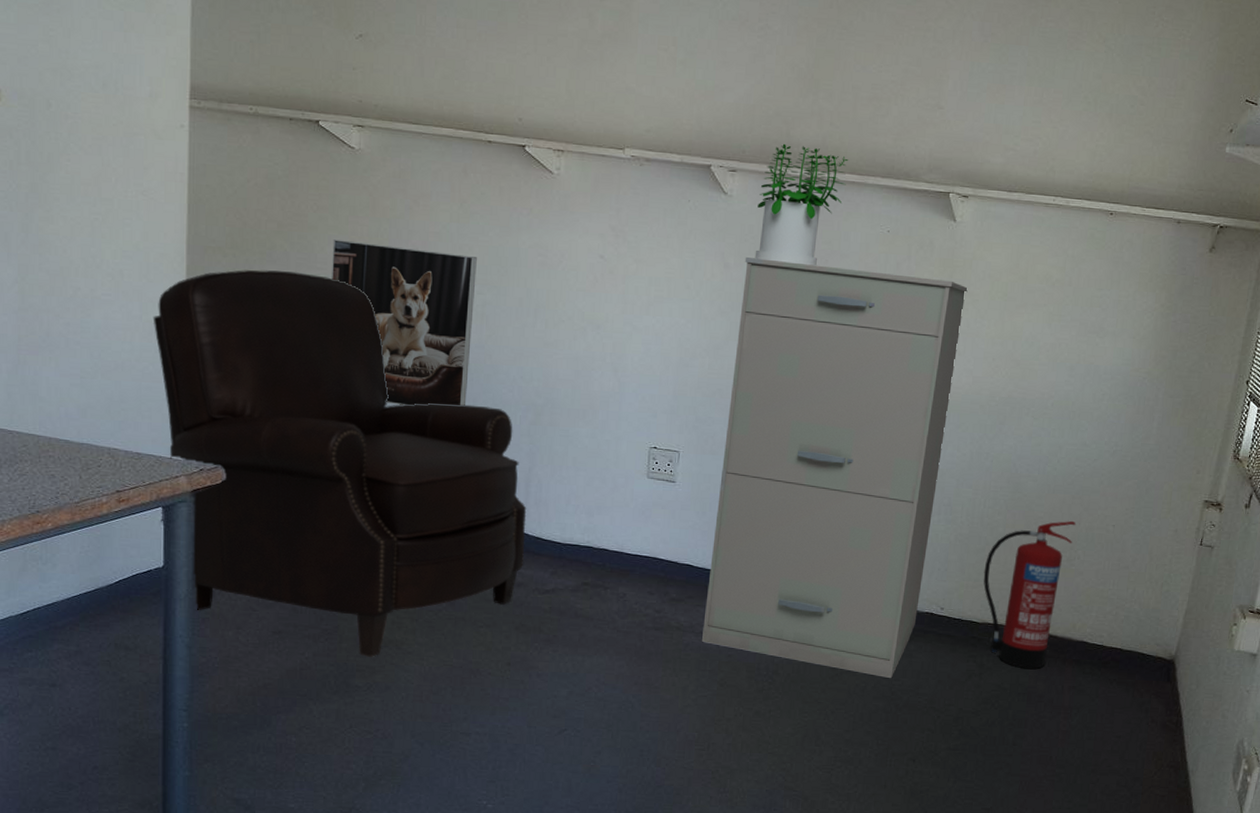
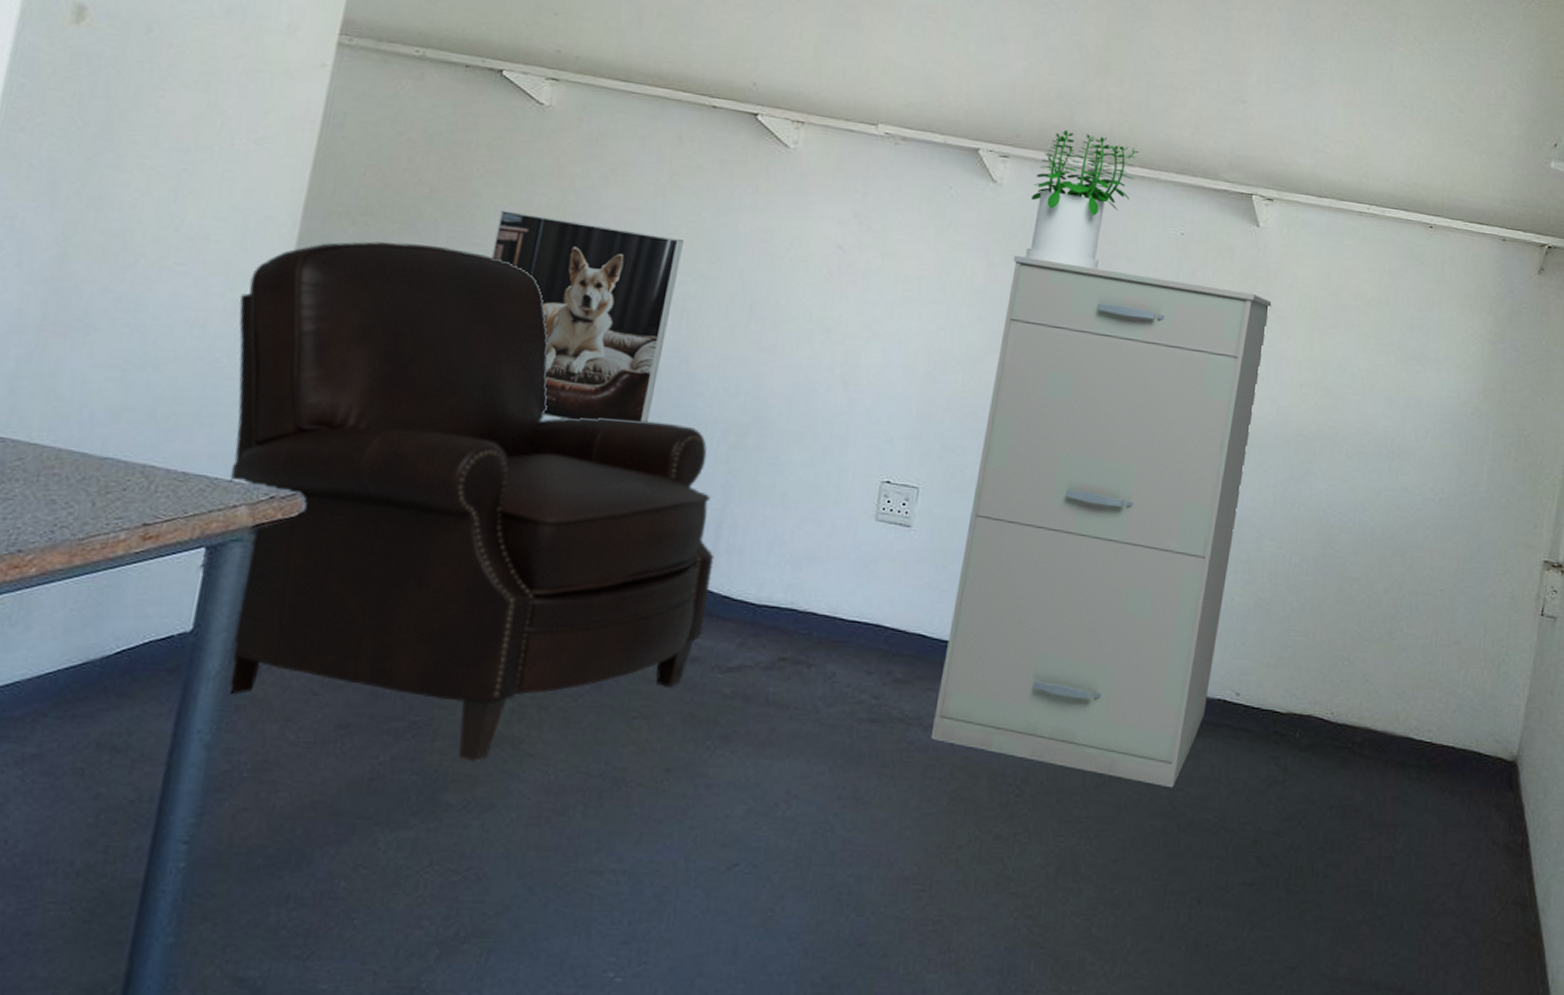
fire extinguisher: present [983,521,1077,669] -> none [1288,584,1398,774]

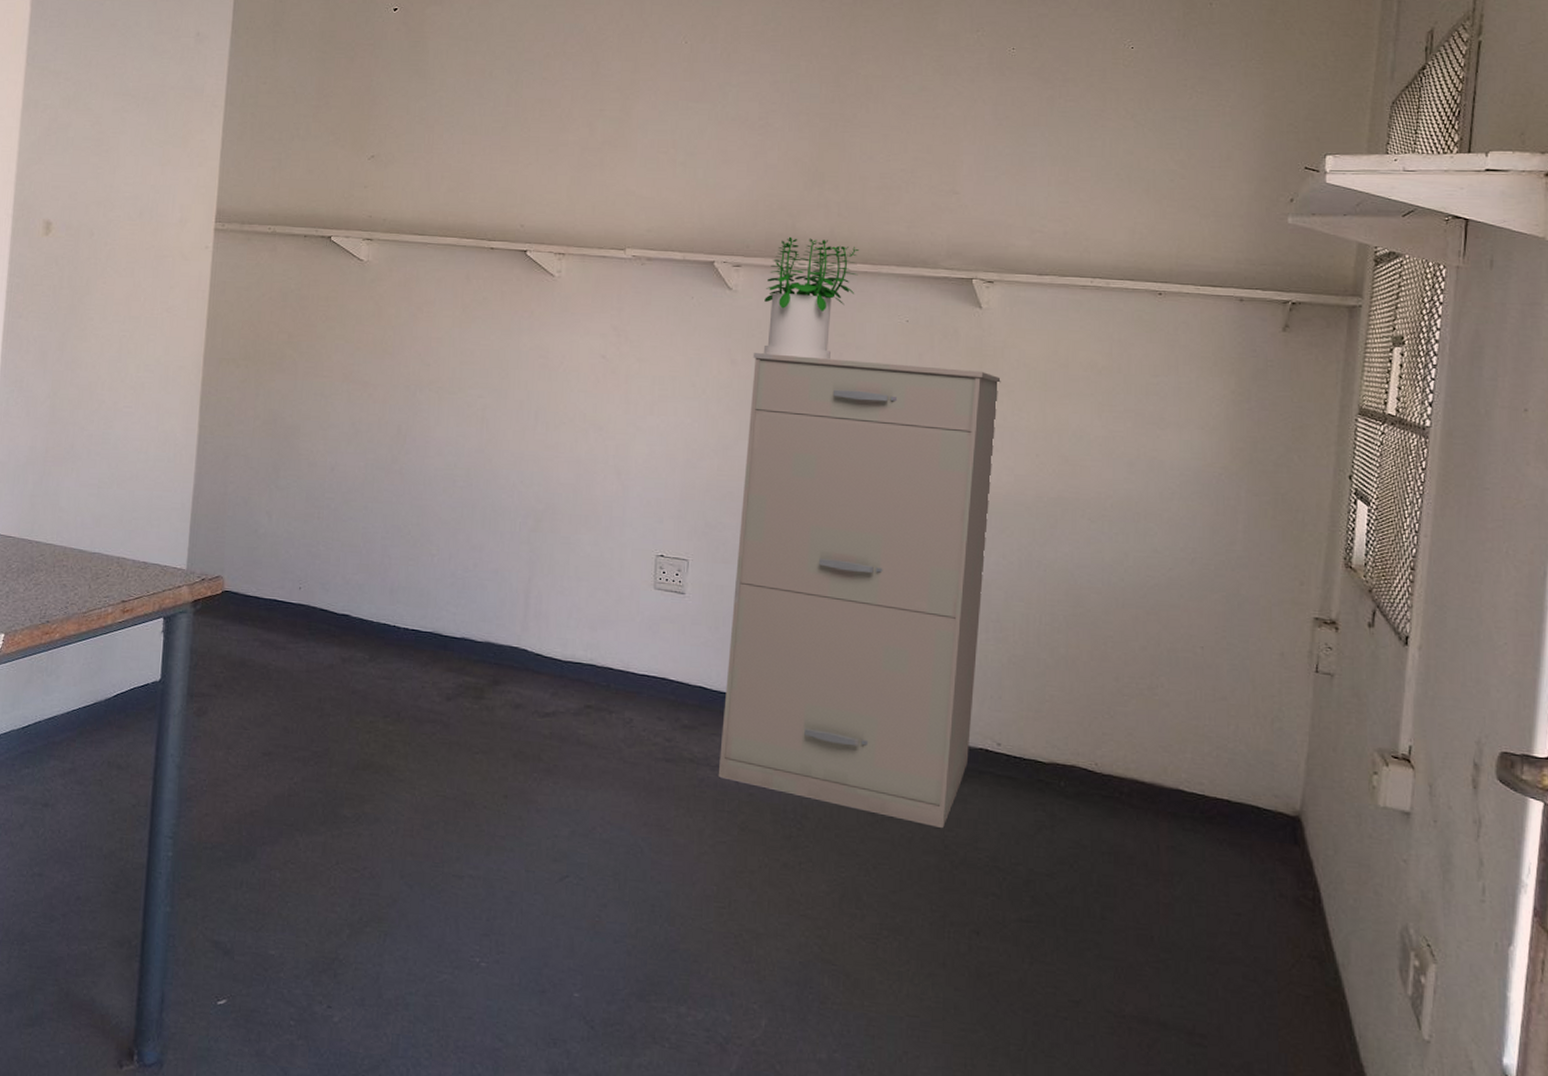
chair: present [229,241,715,761] -> none [168,379,526,784]
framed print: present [490,210,684,422] -> none [336,348,478,513]

